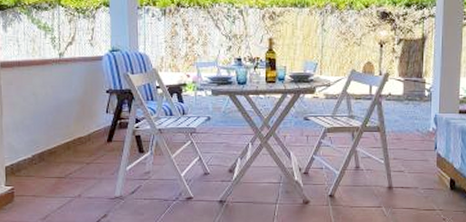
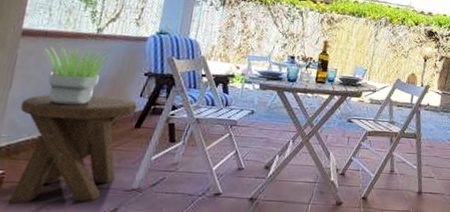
music stool: none [14,114,106,213] -> present [7,94,138,204]
potted plant: none [20,73,75,127] -> present [43,47,111,105]

